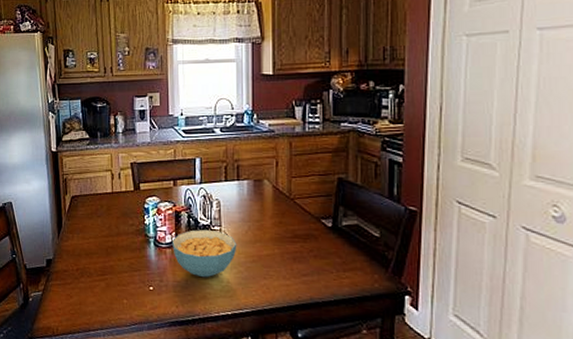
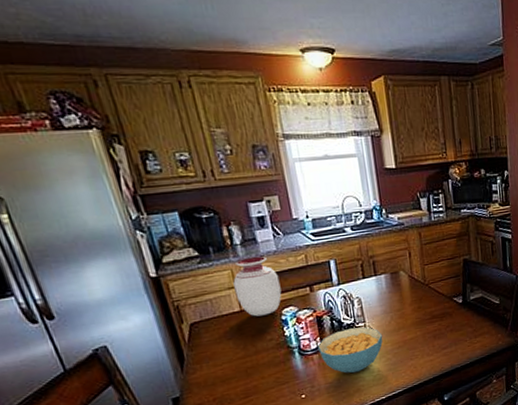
vase: none [111,146,148,201] -> present [233,256,282,317]

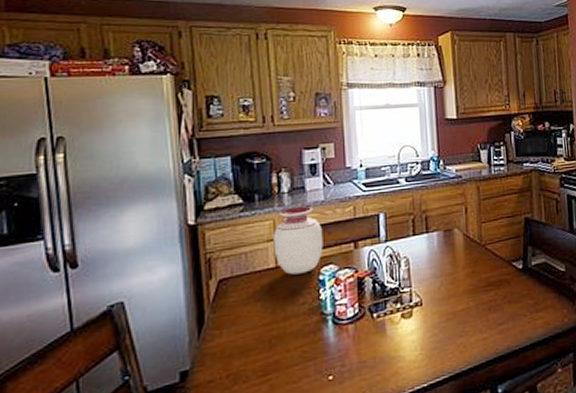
cereal bowl: present [318,327,383,374] -> none [355,292,430,351]

